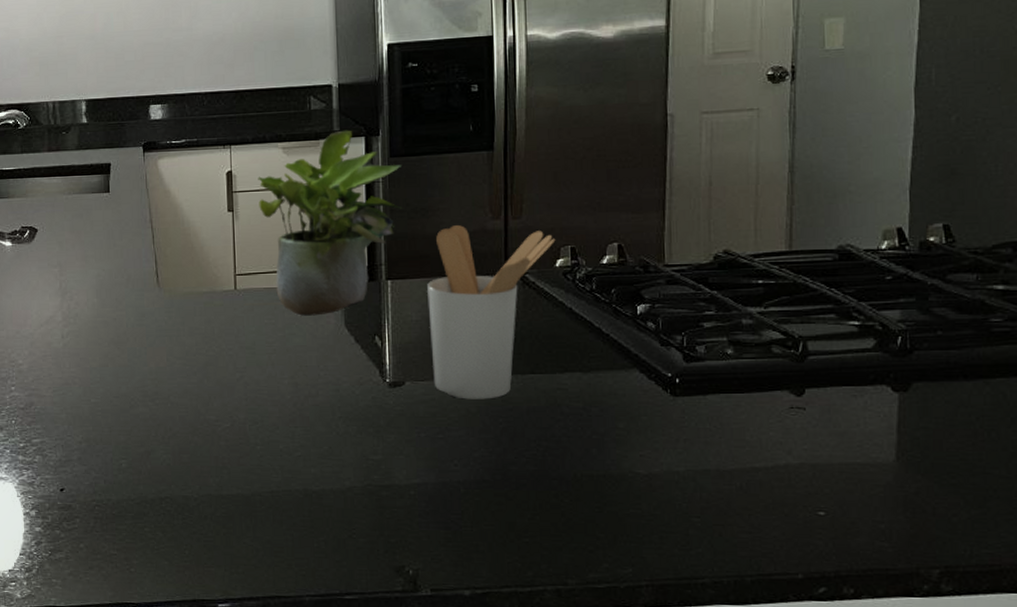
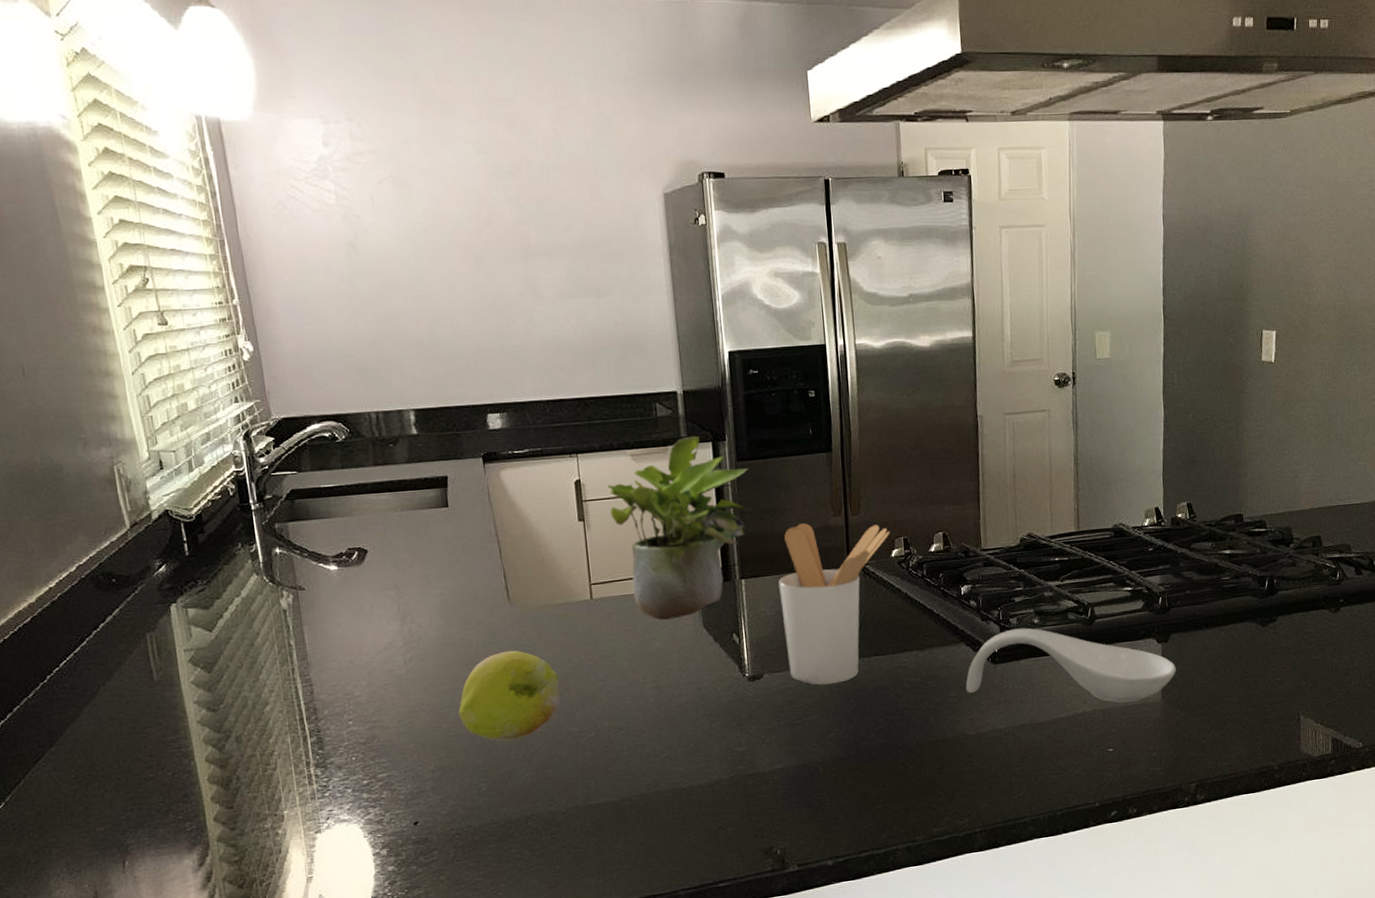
fruit: none [106,333,200,421] -> present [458,650,561,741]
spoon rest: none [637,358,918,459] -> present [965,628,1176,703]

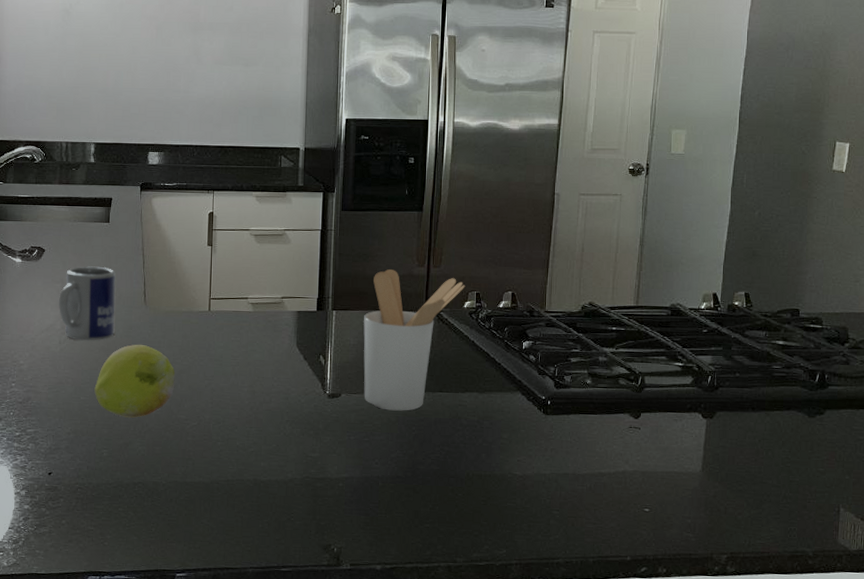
mug: none [395,563,475,657] -> present [59,266,116,341]
potted plant: present [607,435,753,620] -> none [233,186,350,336]
spoon rest: present [965,628,1176,703] -> none [517,386,718,469]

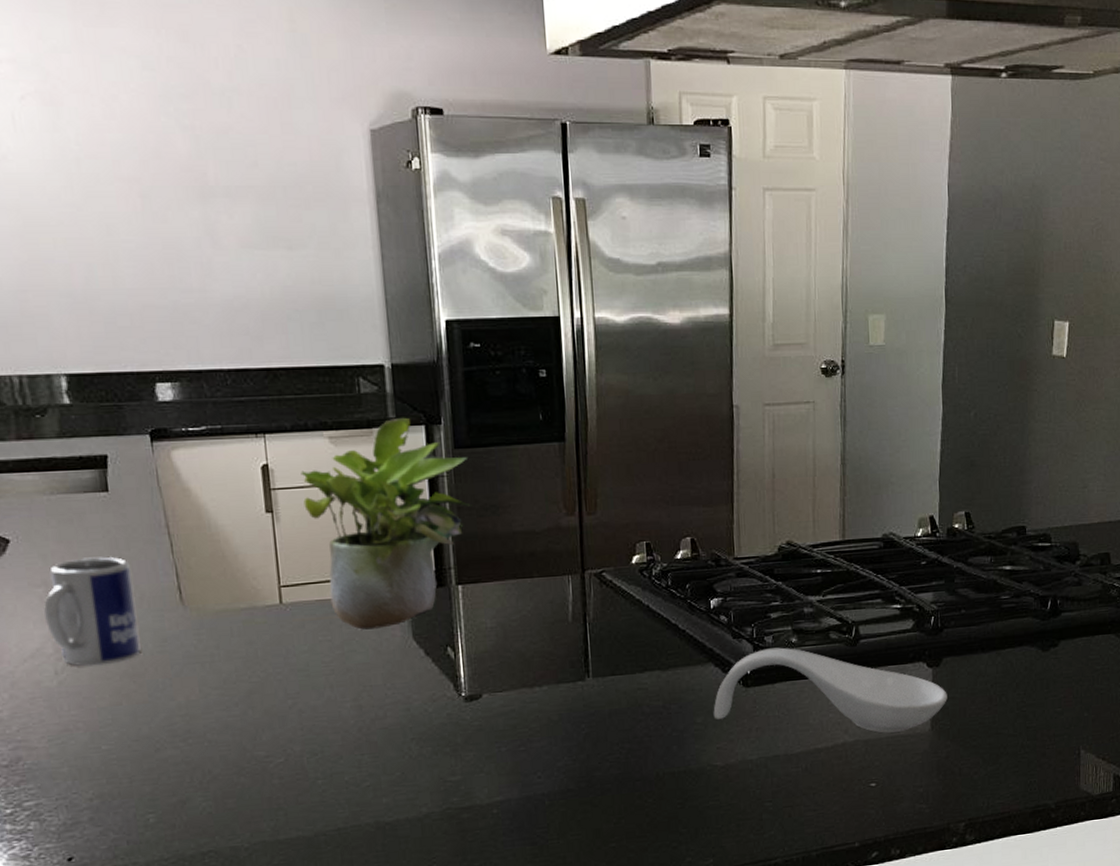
fruit: present [94,344,175,418] -> none [121,661,244,766]
potted plant: none [233,186,350,336] -> present [301,417,473,630]
utensil holder: present [363,269,465,411] -> none [501,523,631,708]
spoon rest: none [517,386,718,469] -> present [713,647,948,733]

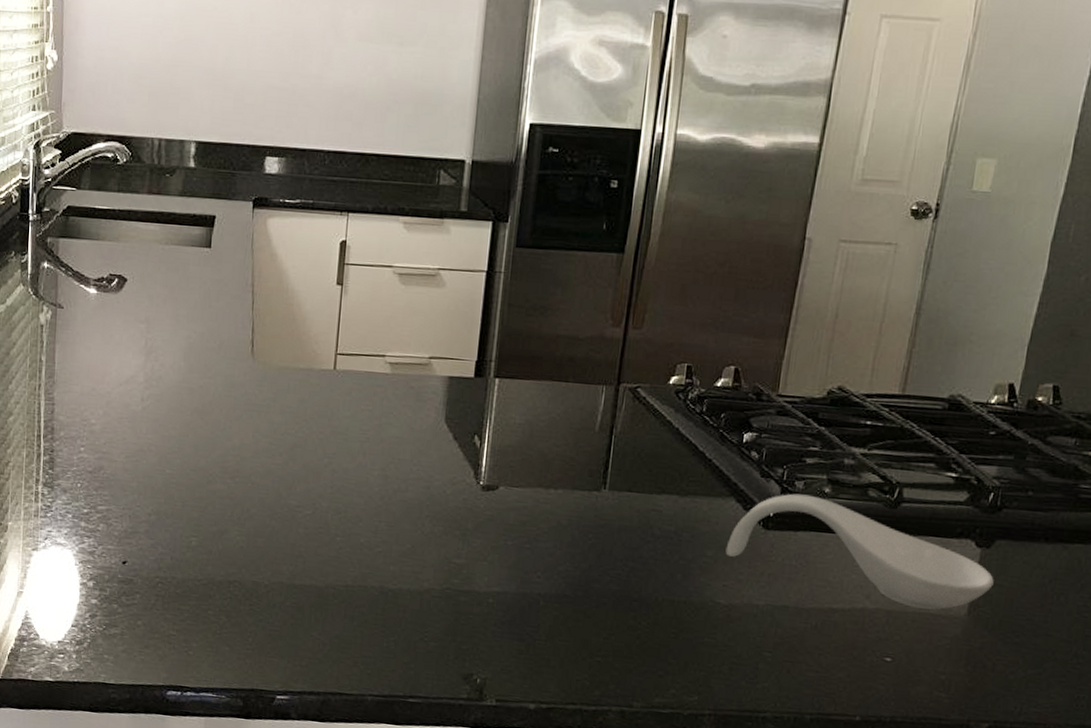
mug: present [44,557,141,667] -> none [142,303,216,400]
potted plant: present [301,417,473,630] -> none [370,211,526,407]

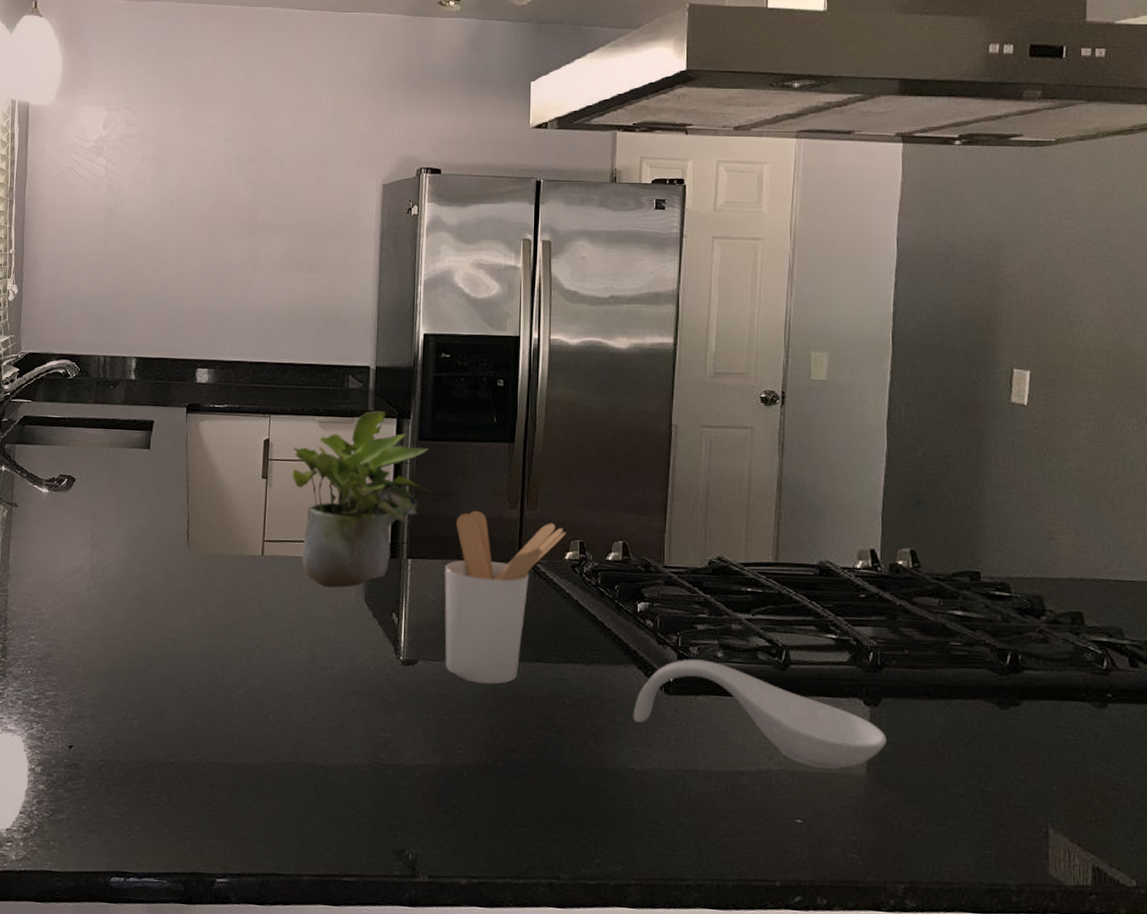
potted plant: none [370,211,526,407] -> present [292,410,429,588]
utensil holder: none [528,328,673,513] -> present [444,511,566,684]

